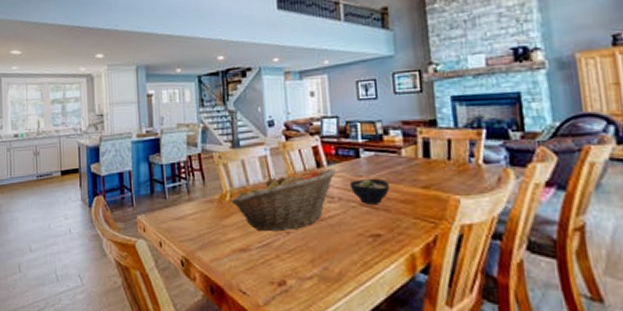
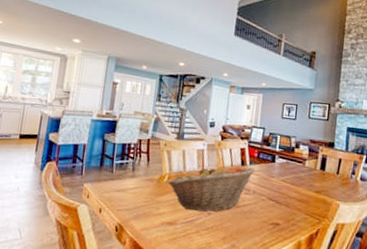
bowl: present [349,178,390,204] -> none [263,179,293,200]

